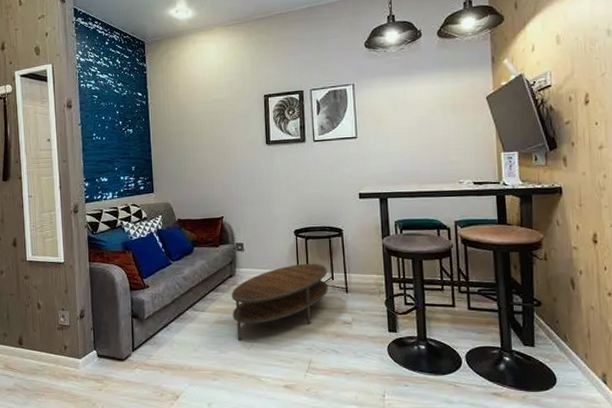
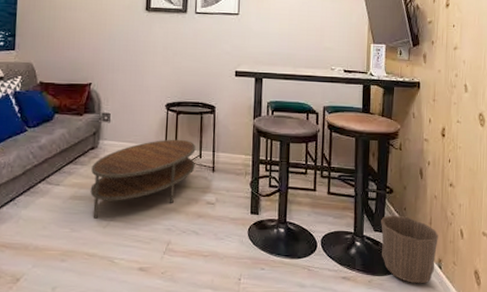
waste basket: none [530,328,600,400] -> present [381,215,439,284]

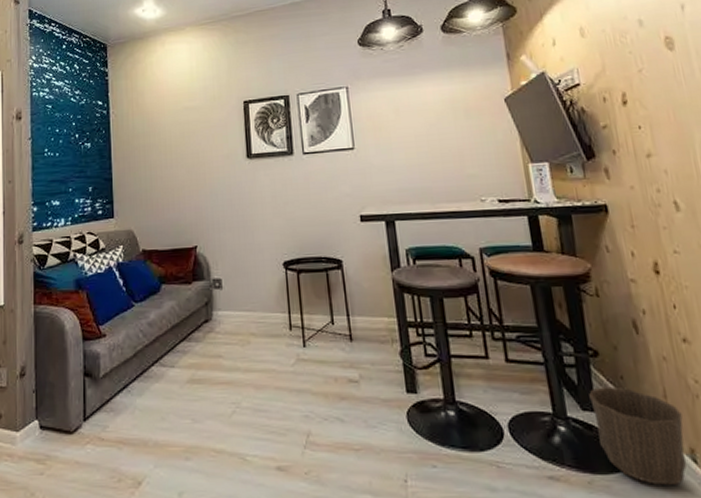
coffee table: present [90,139,196,219] -> none [207,303,328,406]

